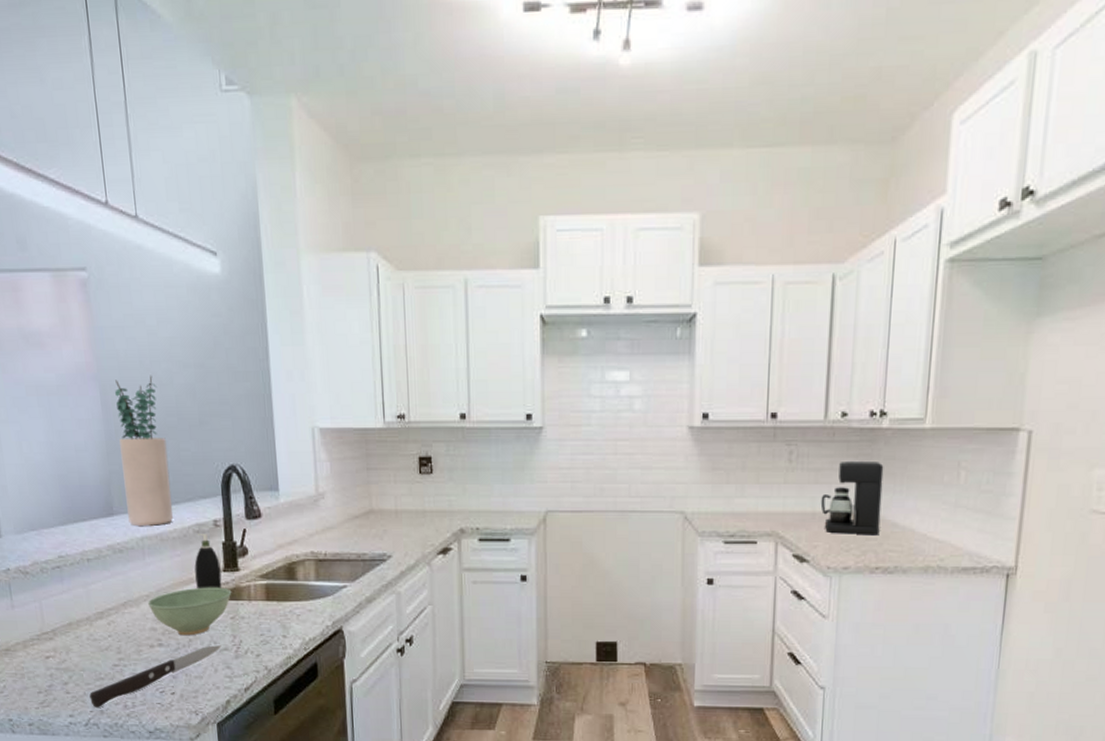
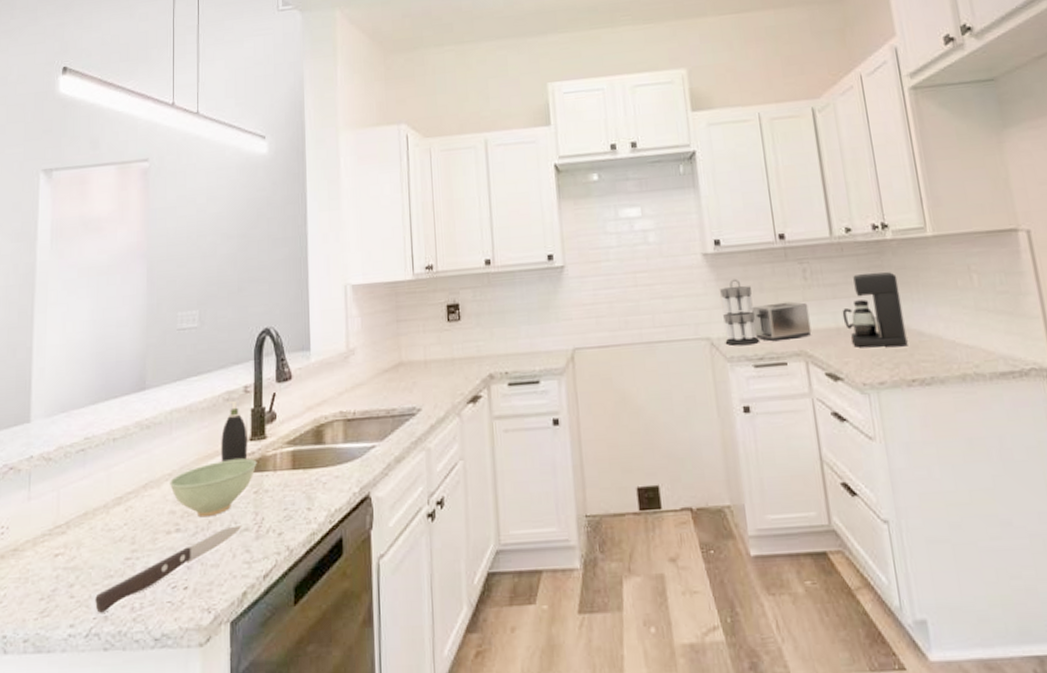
vase: present [114,375,174,527] -> none [160,248,205,400]
spice rack: none [699,455,734,522] -> present [720,278,759,346]
toaster: none [730,483,788,521] -> present [752,301,812,342]

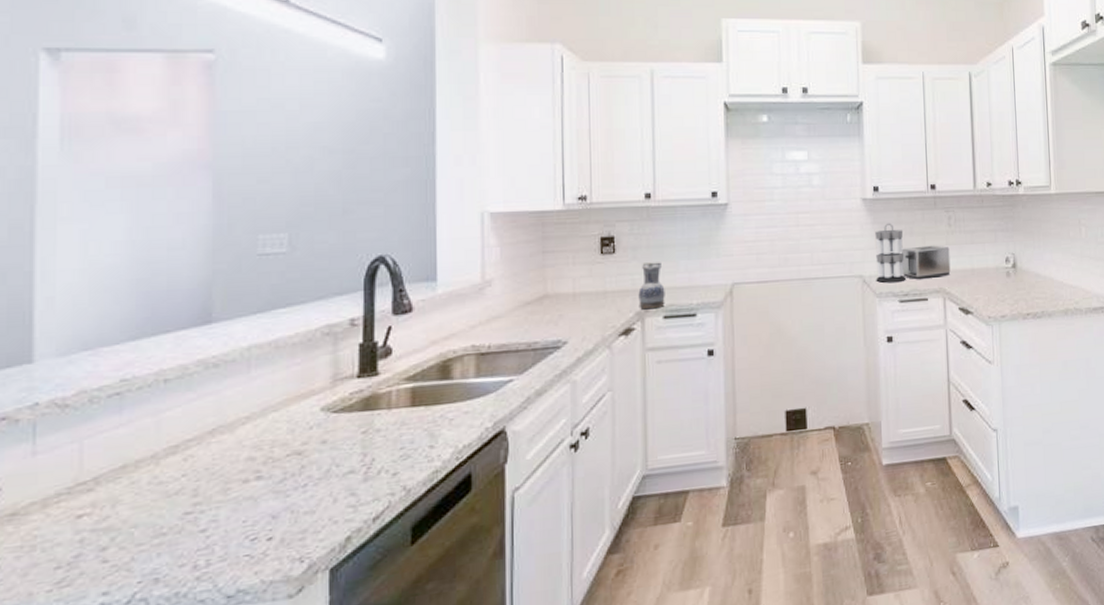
kitchen knife: present [95,525,242,614] -> none [140,468,346,577]
bowl: present [169,458,257,518] -> none [246,396,367,463]
soap dispenser: present [221,401,248,463] -> none [319,335,354,403]
ceramic jug: none [483,328,509,377] -> present [638,262,665,310]
coffee maker: present [842,272,908,347] -> none [977,222,1027,286]

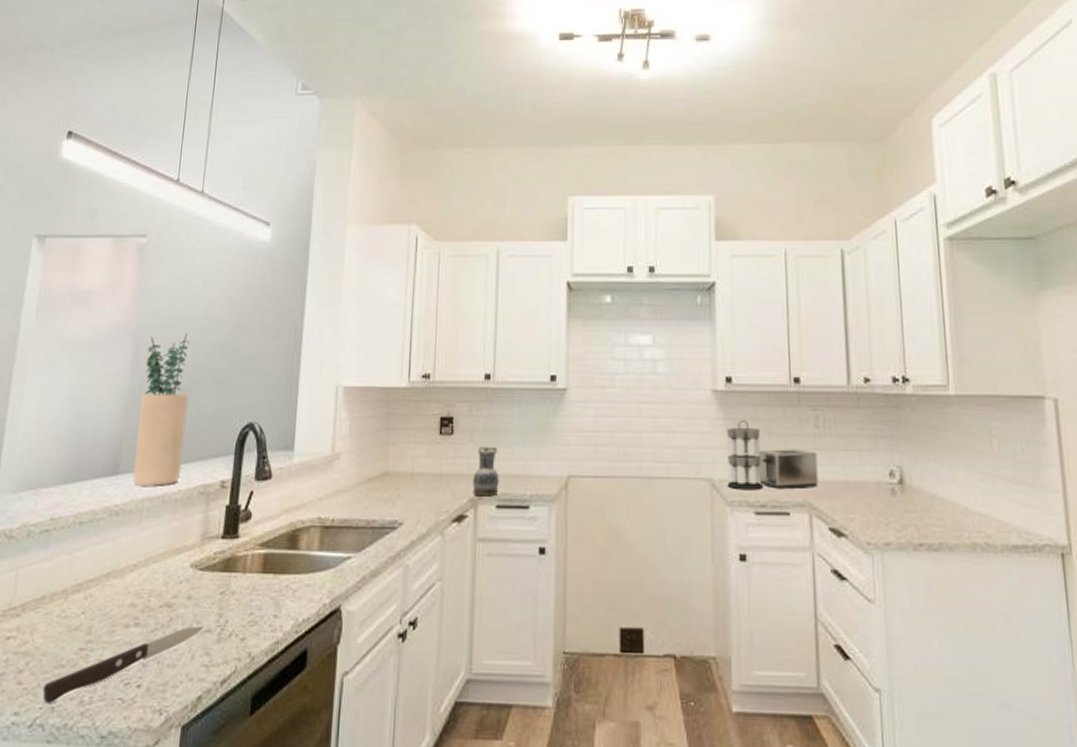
kitchen knife: none [140,468,346,577] -> present [43,626,204,705]
vase: none [233,162,297,335] -> present [133,332,190,487]

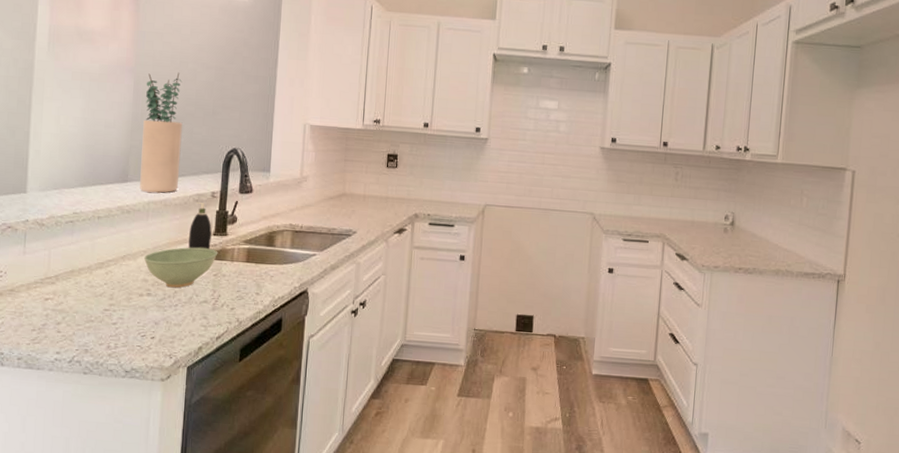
kitchen knife: present [43,626,204,705] -> none [78,297,202,348]
bowl: none [132,556,227,614] -> present [143,247,218,288]
soap dispenser: none [189,496,220,559] -> present [188,202,212,249]
ceramic jug: present [472,446,499,497] -> none [411,178,432,216]
spice rack: present [727,419,763,491] -> none [604,171,634,224]
toaster: present [758,449,819,490] -> none [629,194,674,224]

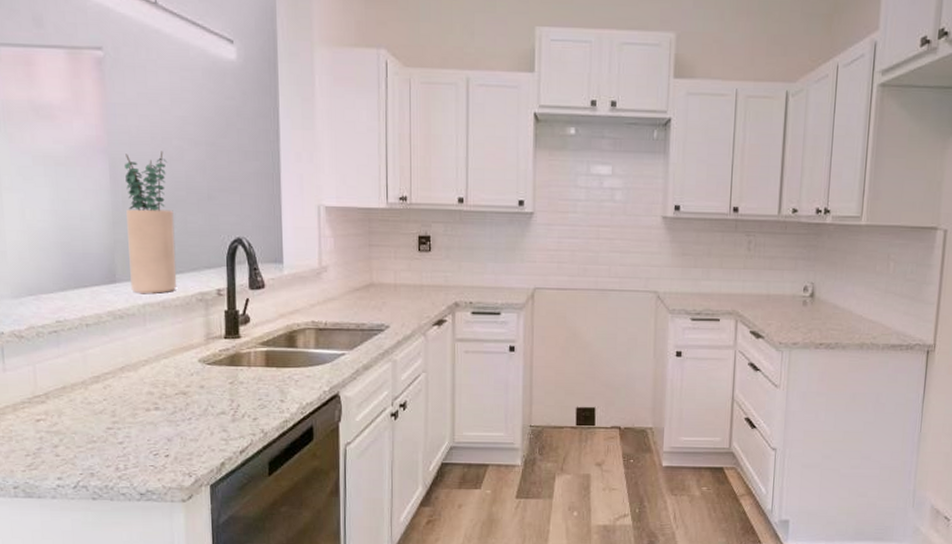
bowl: present [143,247,218,288] -> none [145,353,232,400]
soap dispenser: present [188,202,212,249] -> none [195,302,223,355]

